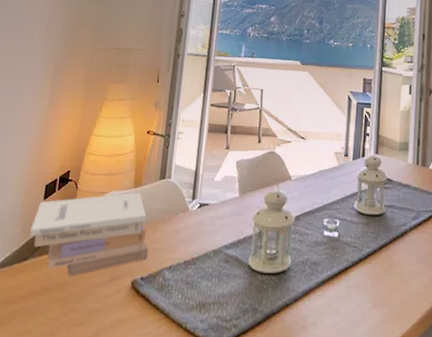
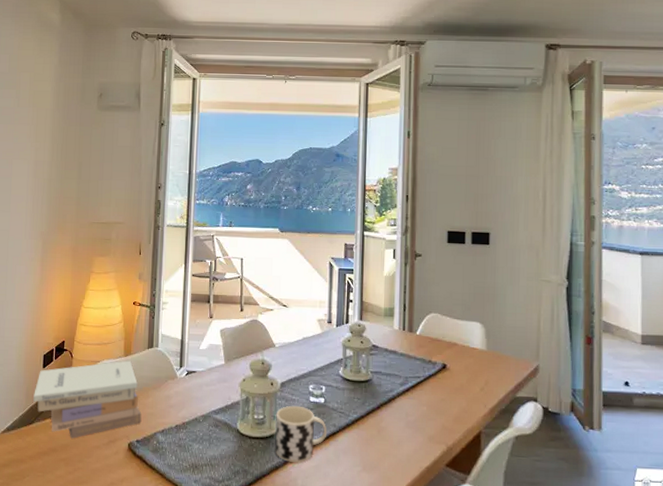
cup: none [286,239,340,299] -> present [275,405,327,462]

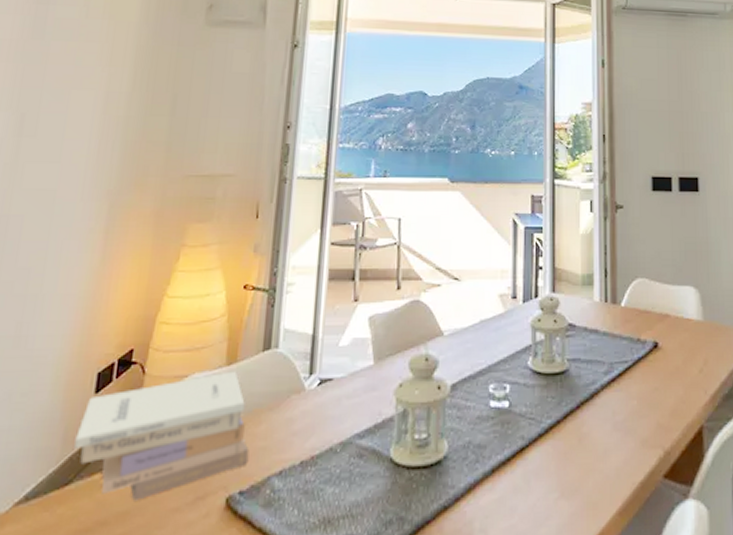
cup: present [275,405,327,462] -> none [443,414,514,497]

